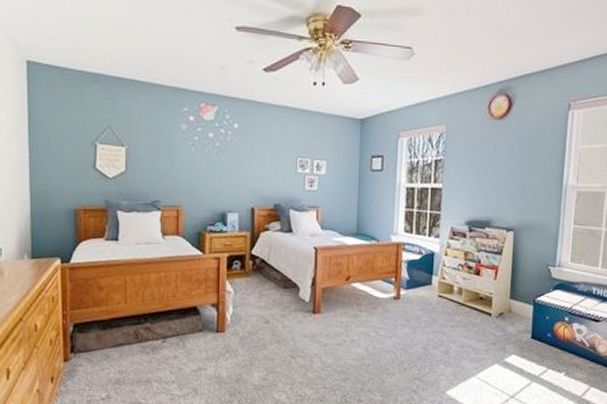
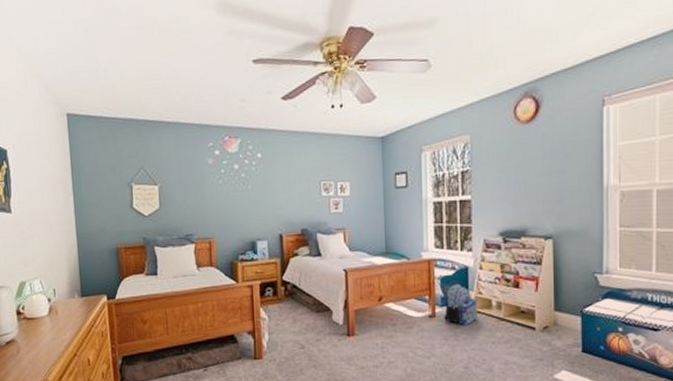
backpack: none [408,267,440,308] -> present [444,283,477,325]

